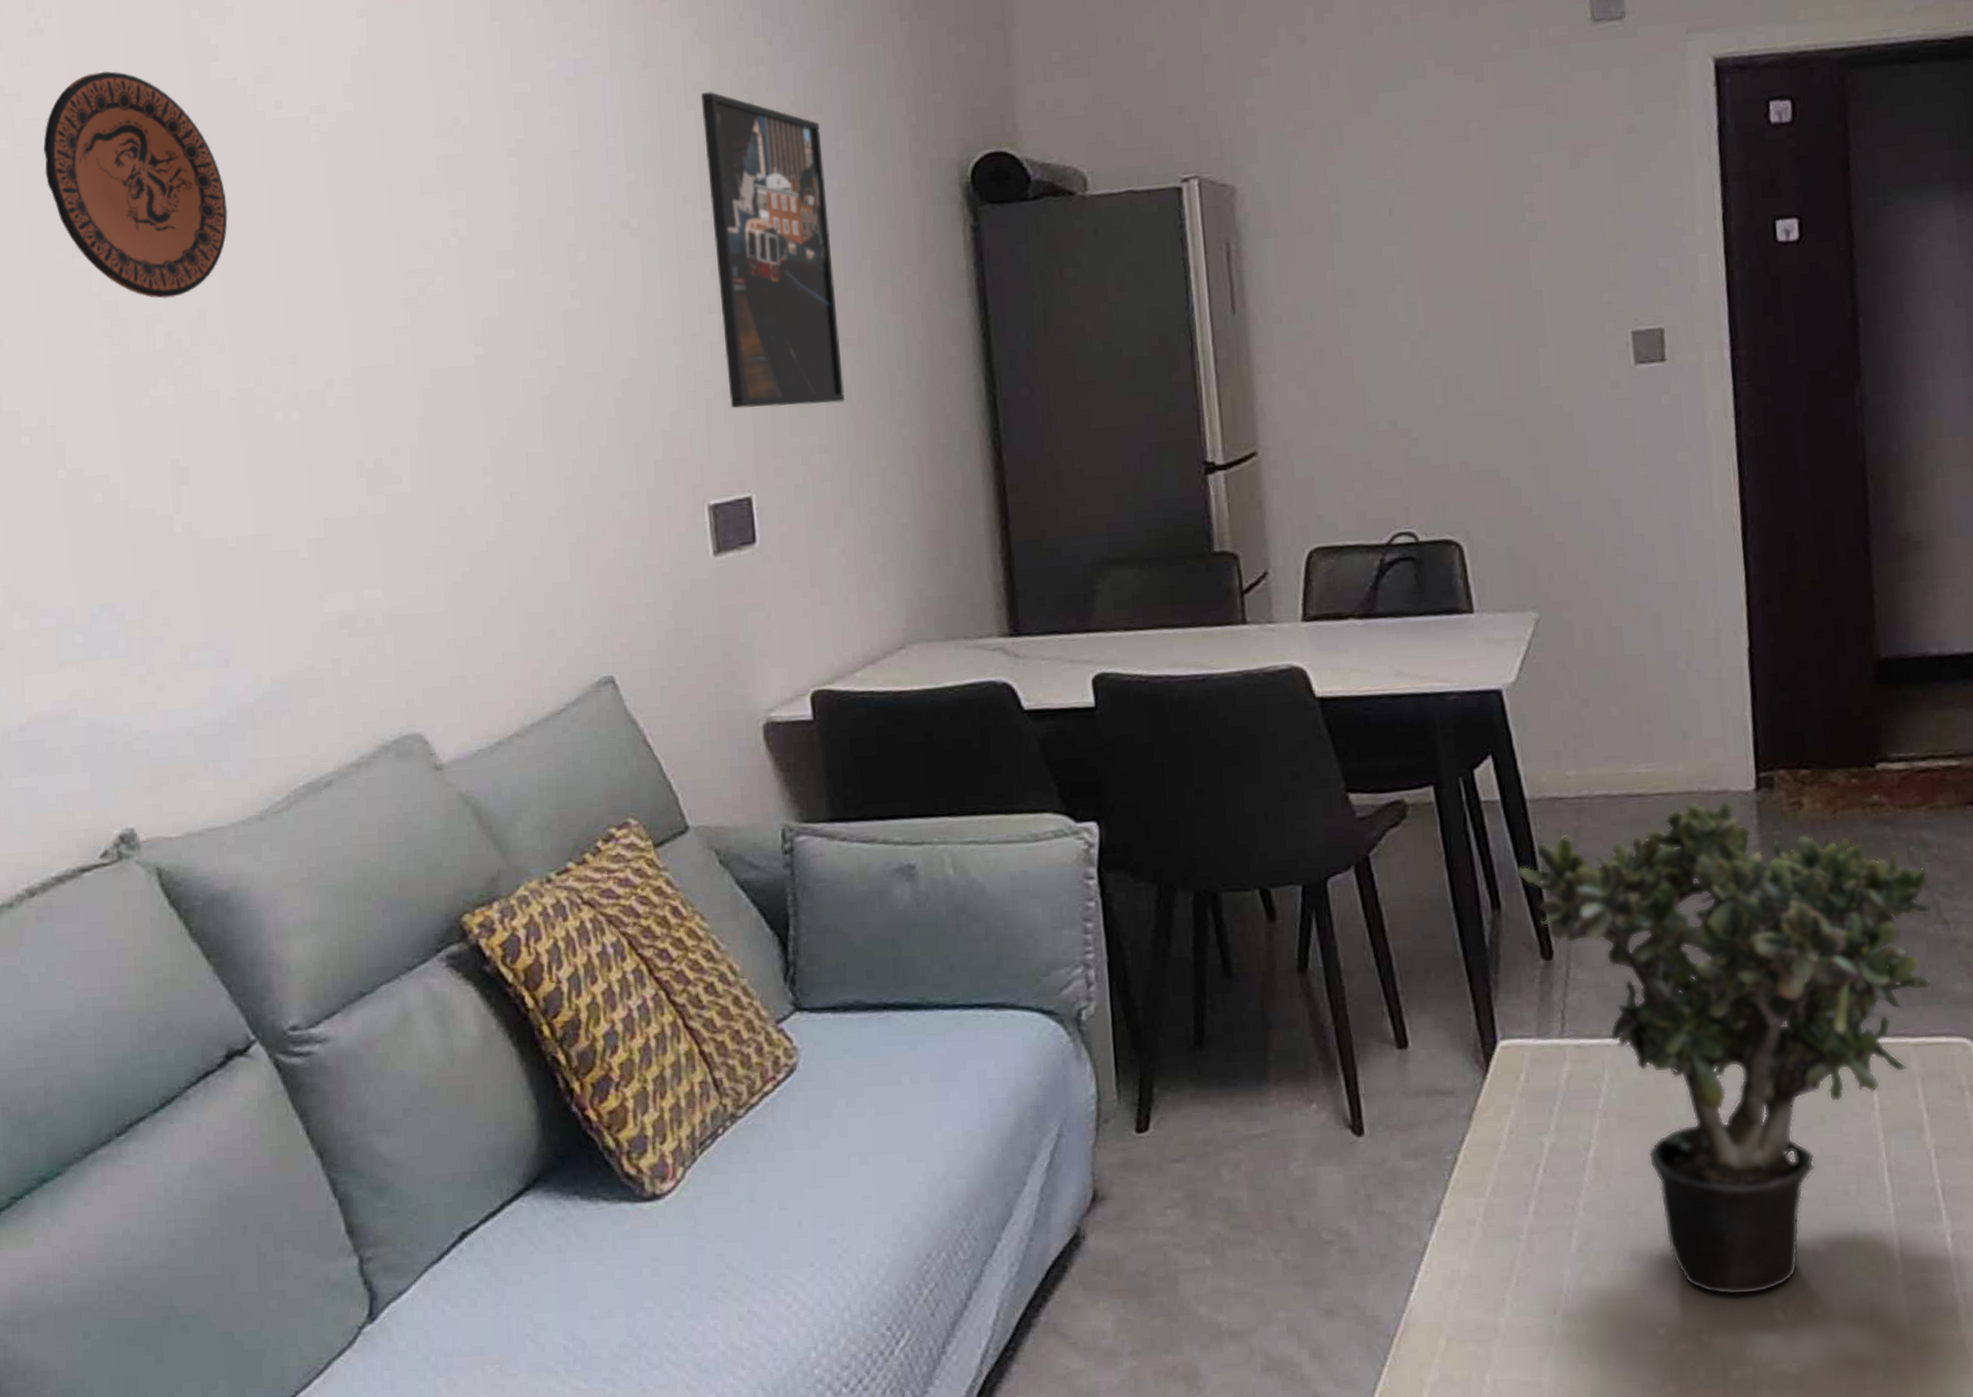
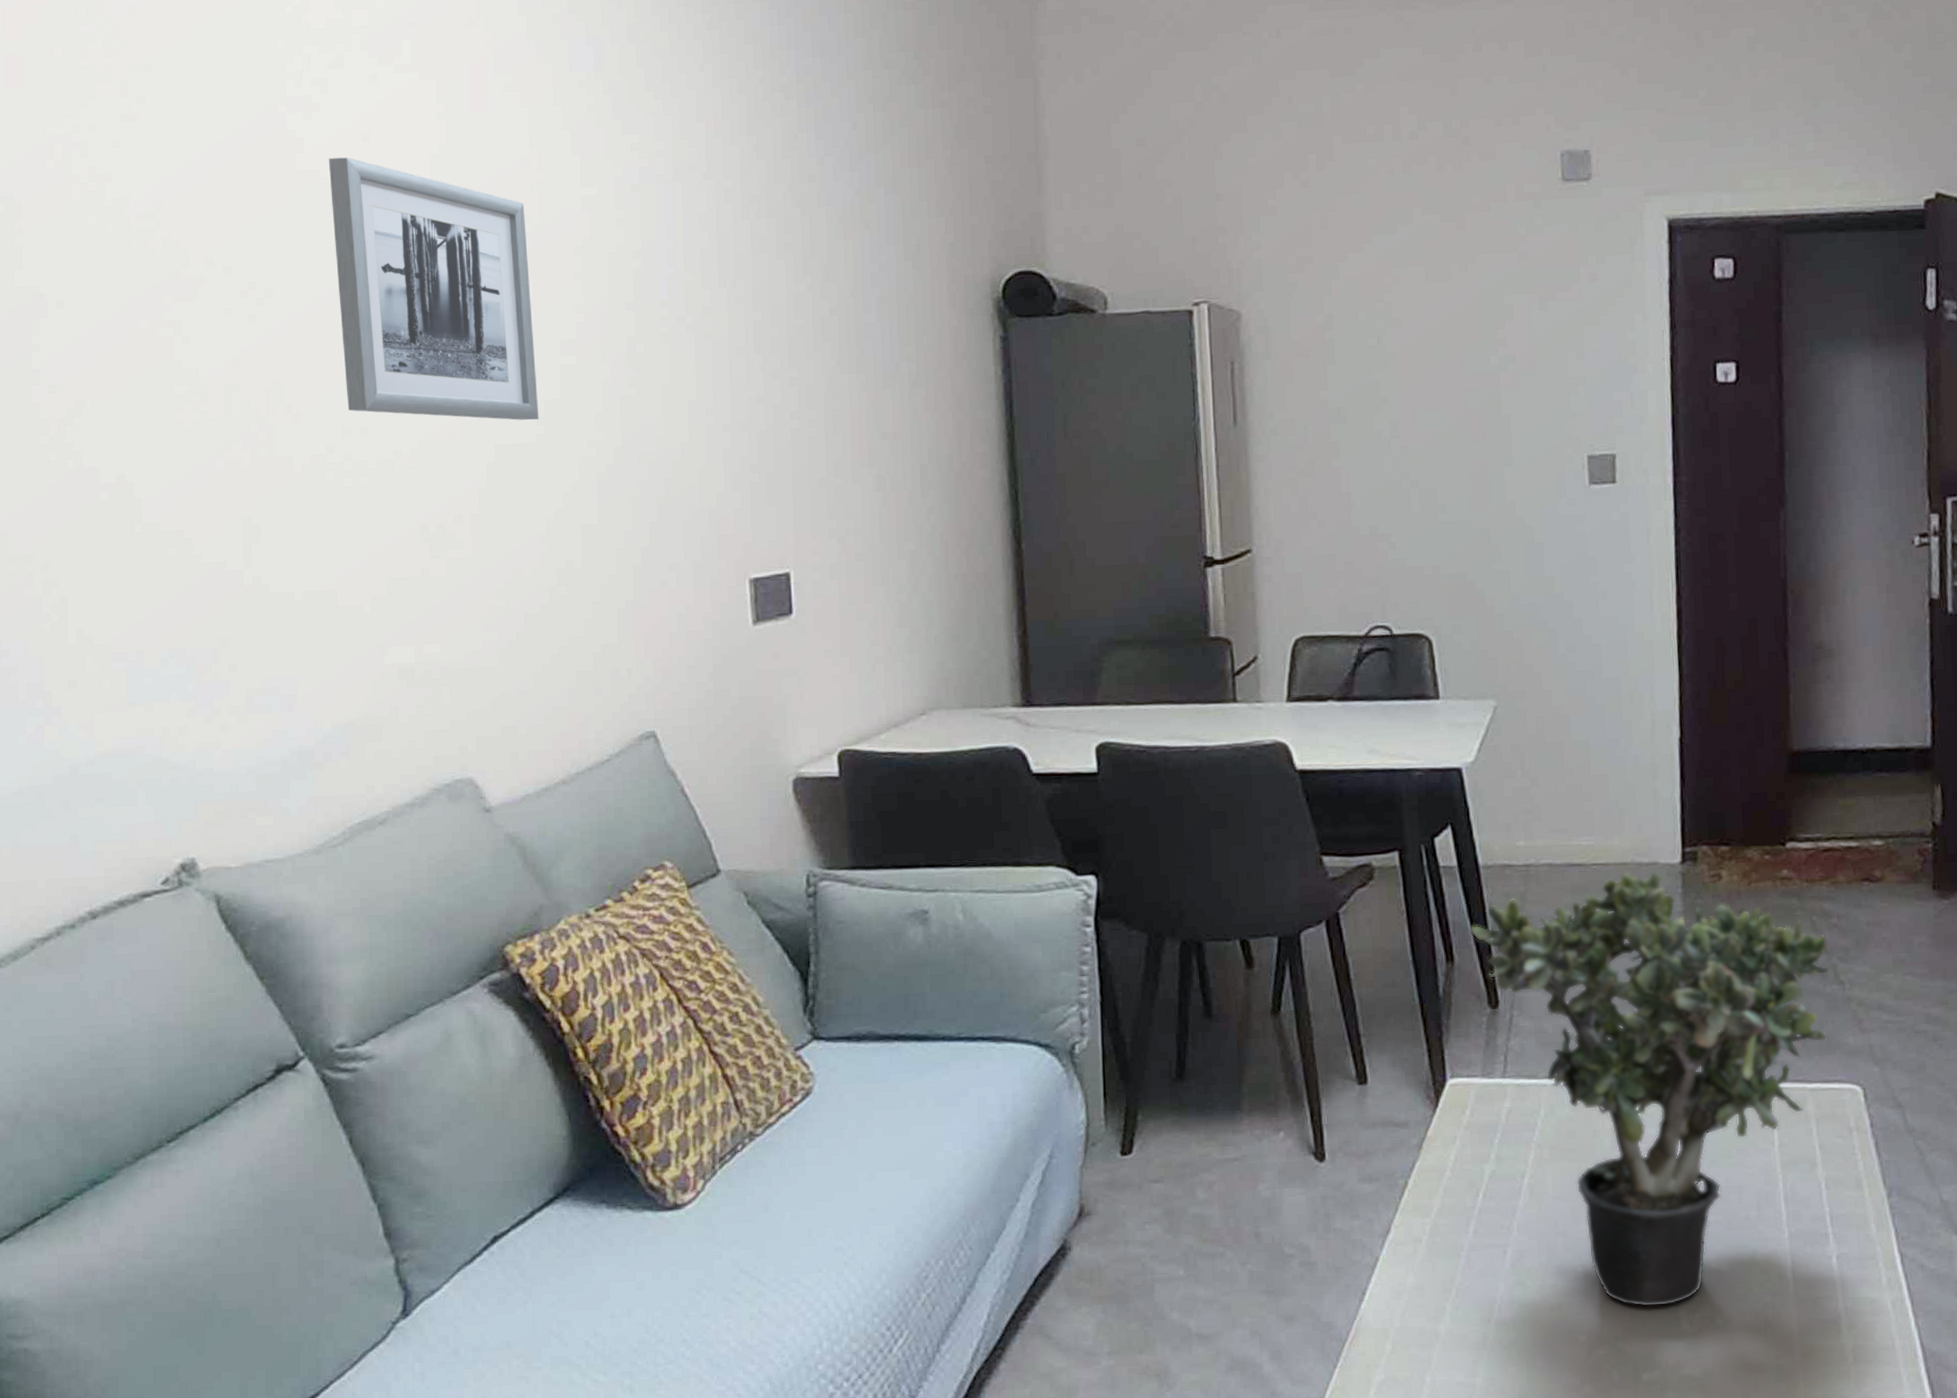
decorative plate: present [43,71,228,299] -> none [132,157,307,370]
wall art: none [244,63,477,342] -> present [328,157,539,420]
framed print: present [700,91,846,409] -> none [756,203,880,492]

